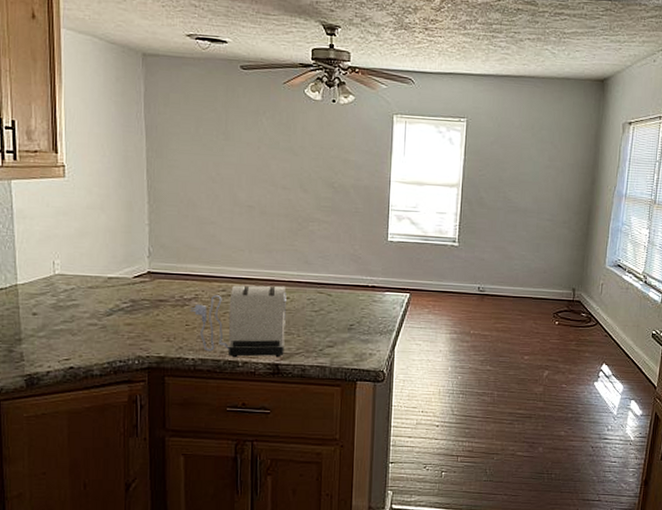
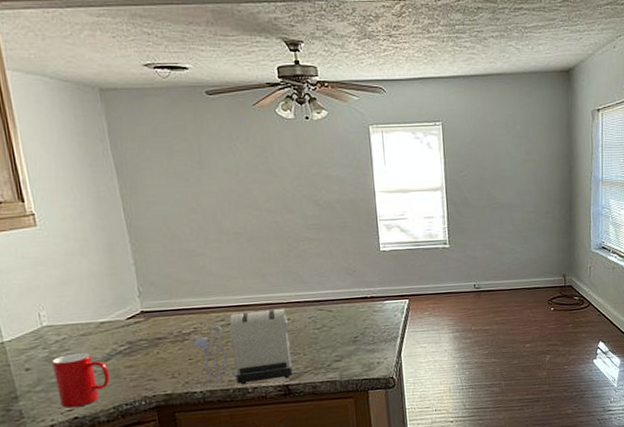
cup: none [57,305,109,358] -> present [52,353,111,408]

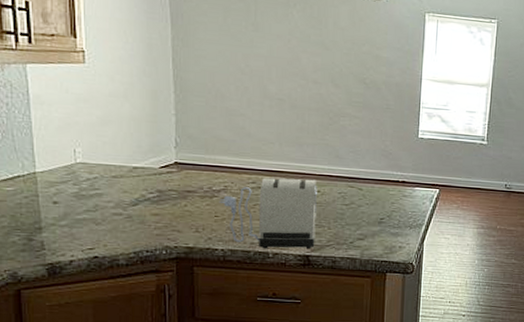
cup: present [52,353,111,408] -> none [80,194,135,247]

